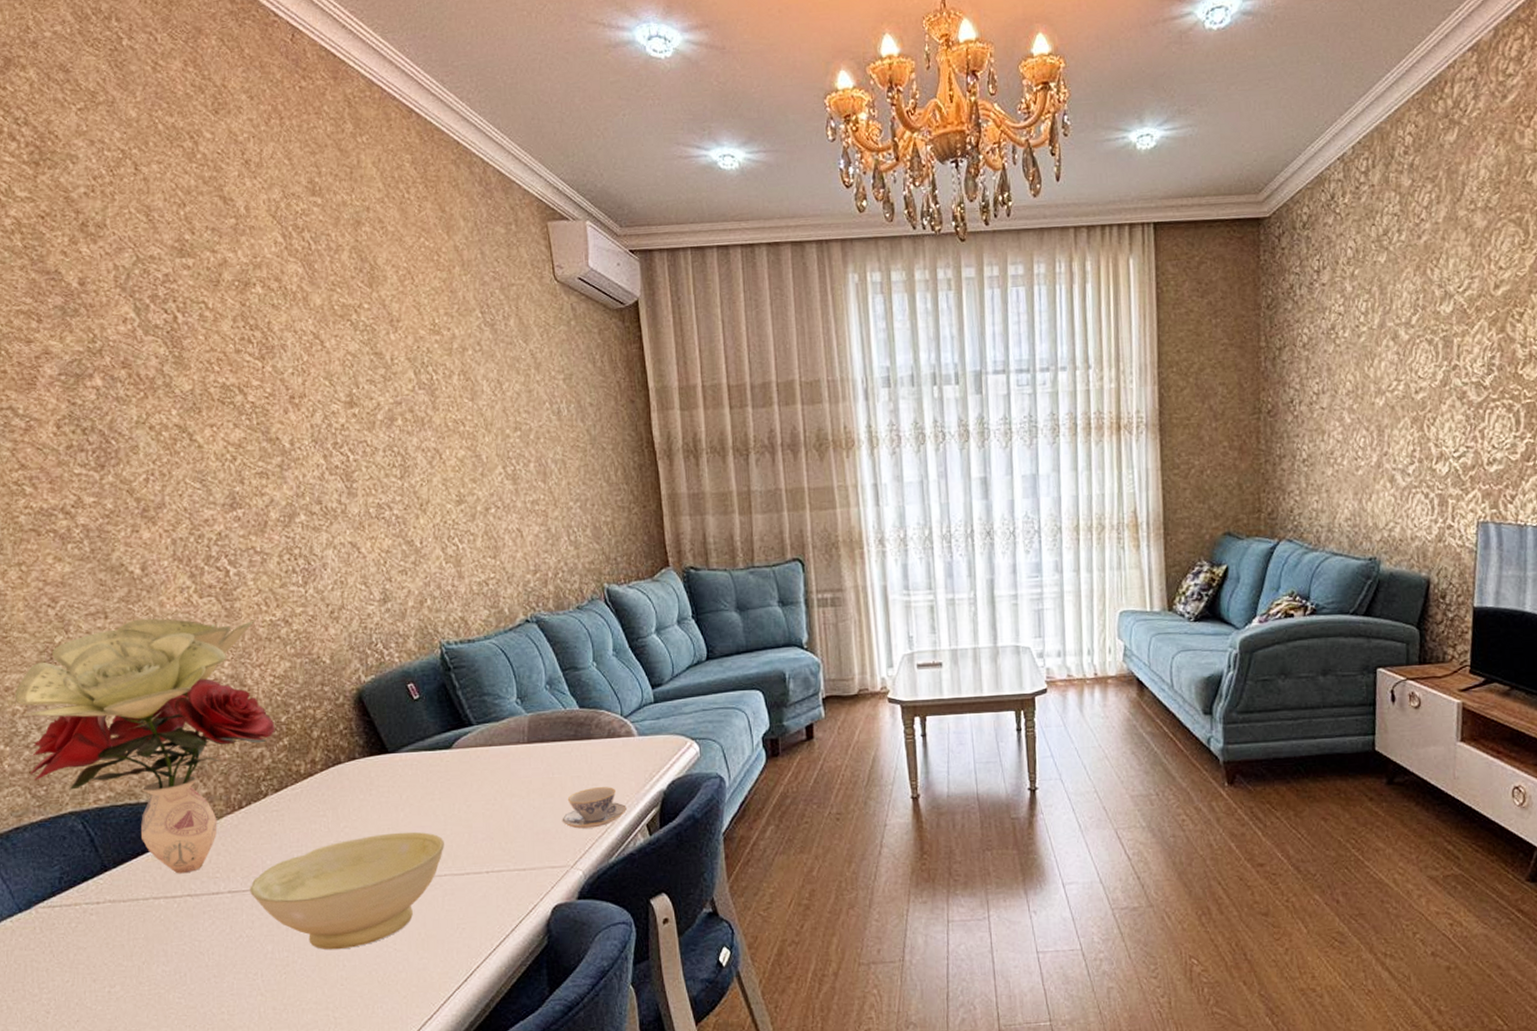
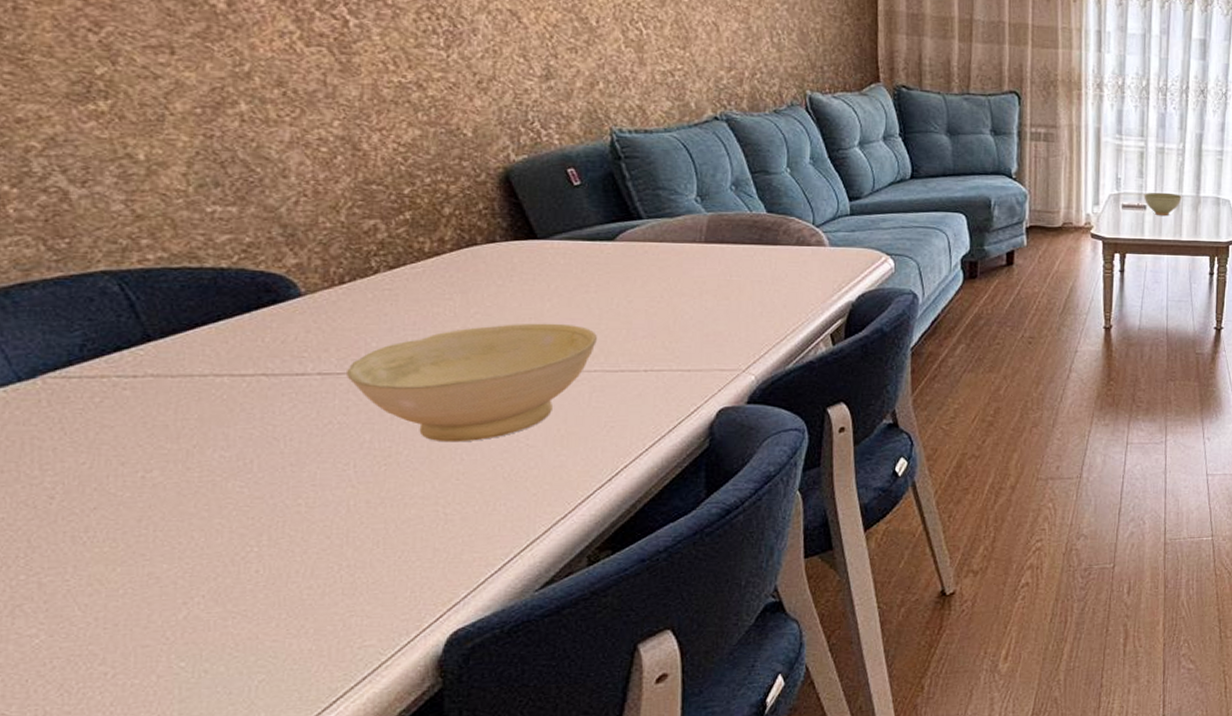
flower bouquet: present [14,618,275,874] -> none [29,60,395,350]
teacup: present [562,787,627,829] -> none [736,293,810,334]
bowl: none [938,646,979,672] -> present [1144,192,1182,215]

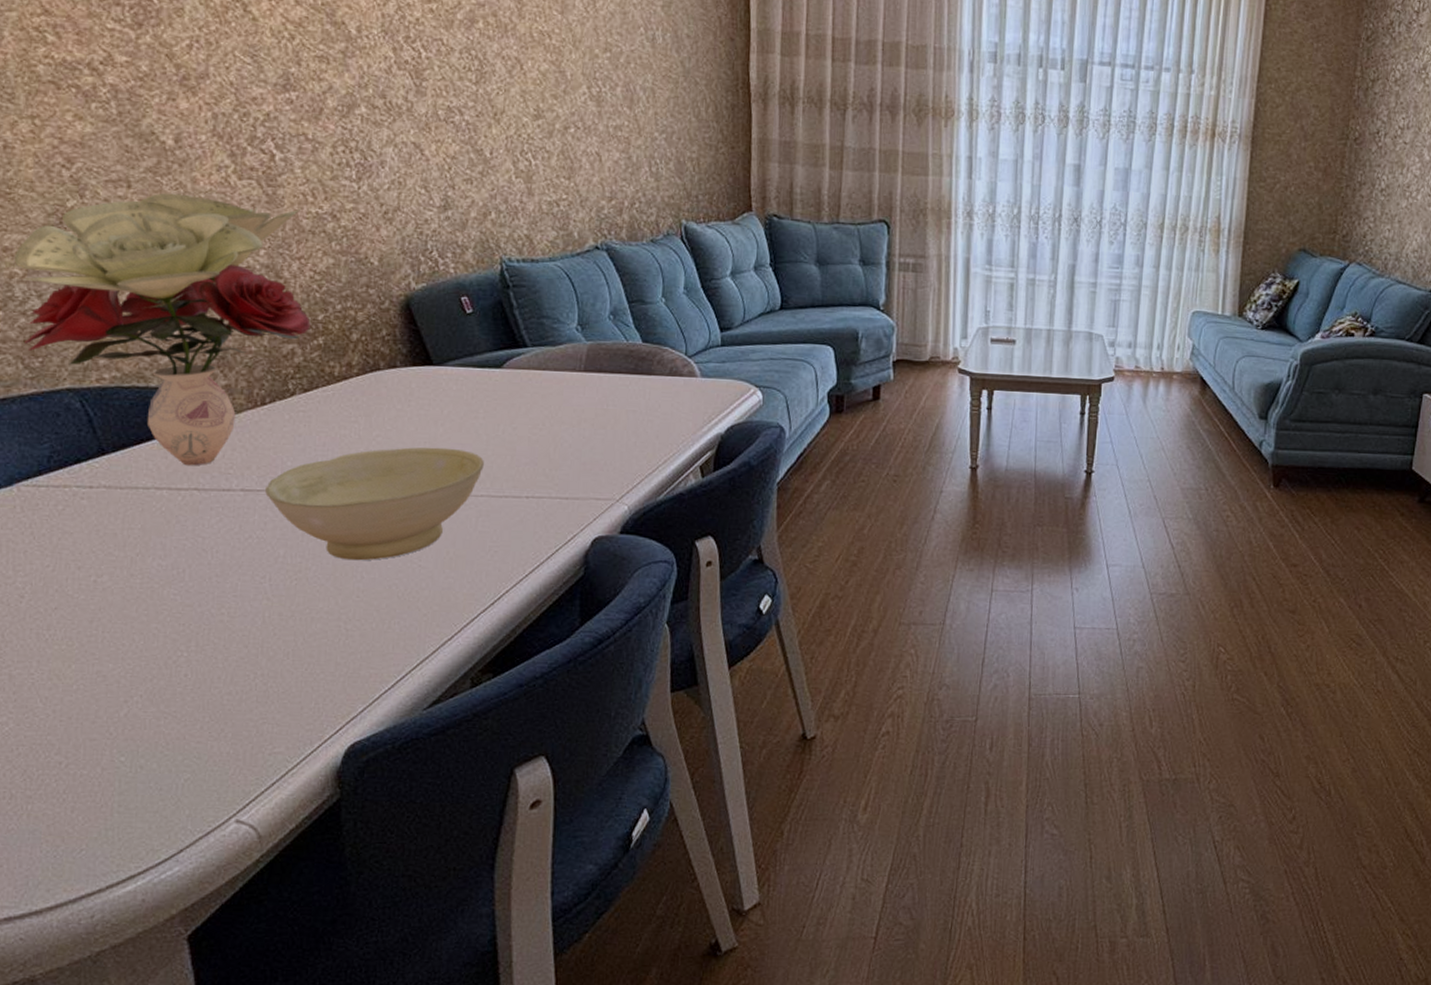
flower bouquet: none [29,60,395,350] -> present [13,193,311,466]
bowl: present [1144,192,1182,215] -> none [1013,326,1053,351]

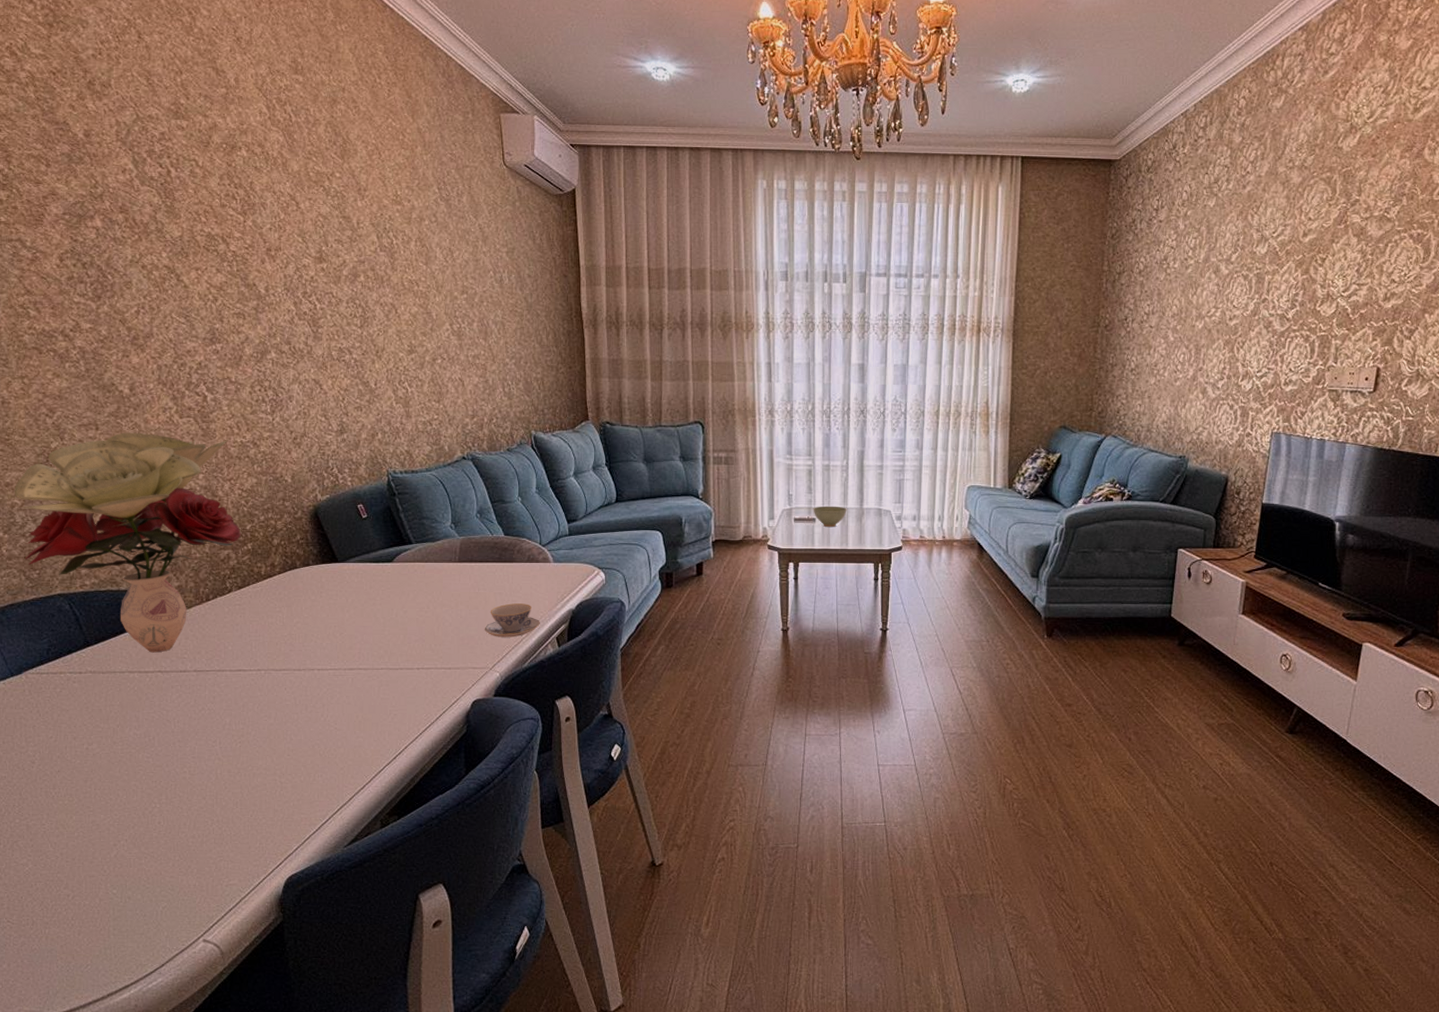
bowl: present [265,447,484,561] -> none [213,630,382,726]
teacup: none [612,424,681,464] -> present [484,603,540,638]
bowl: none [1013,326,1053,351] -> present [813,506,847,527]

